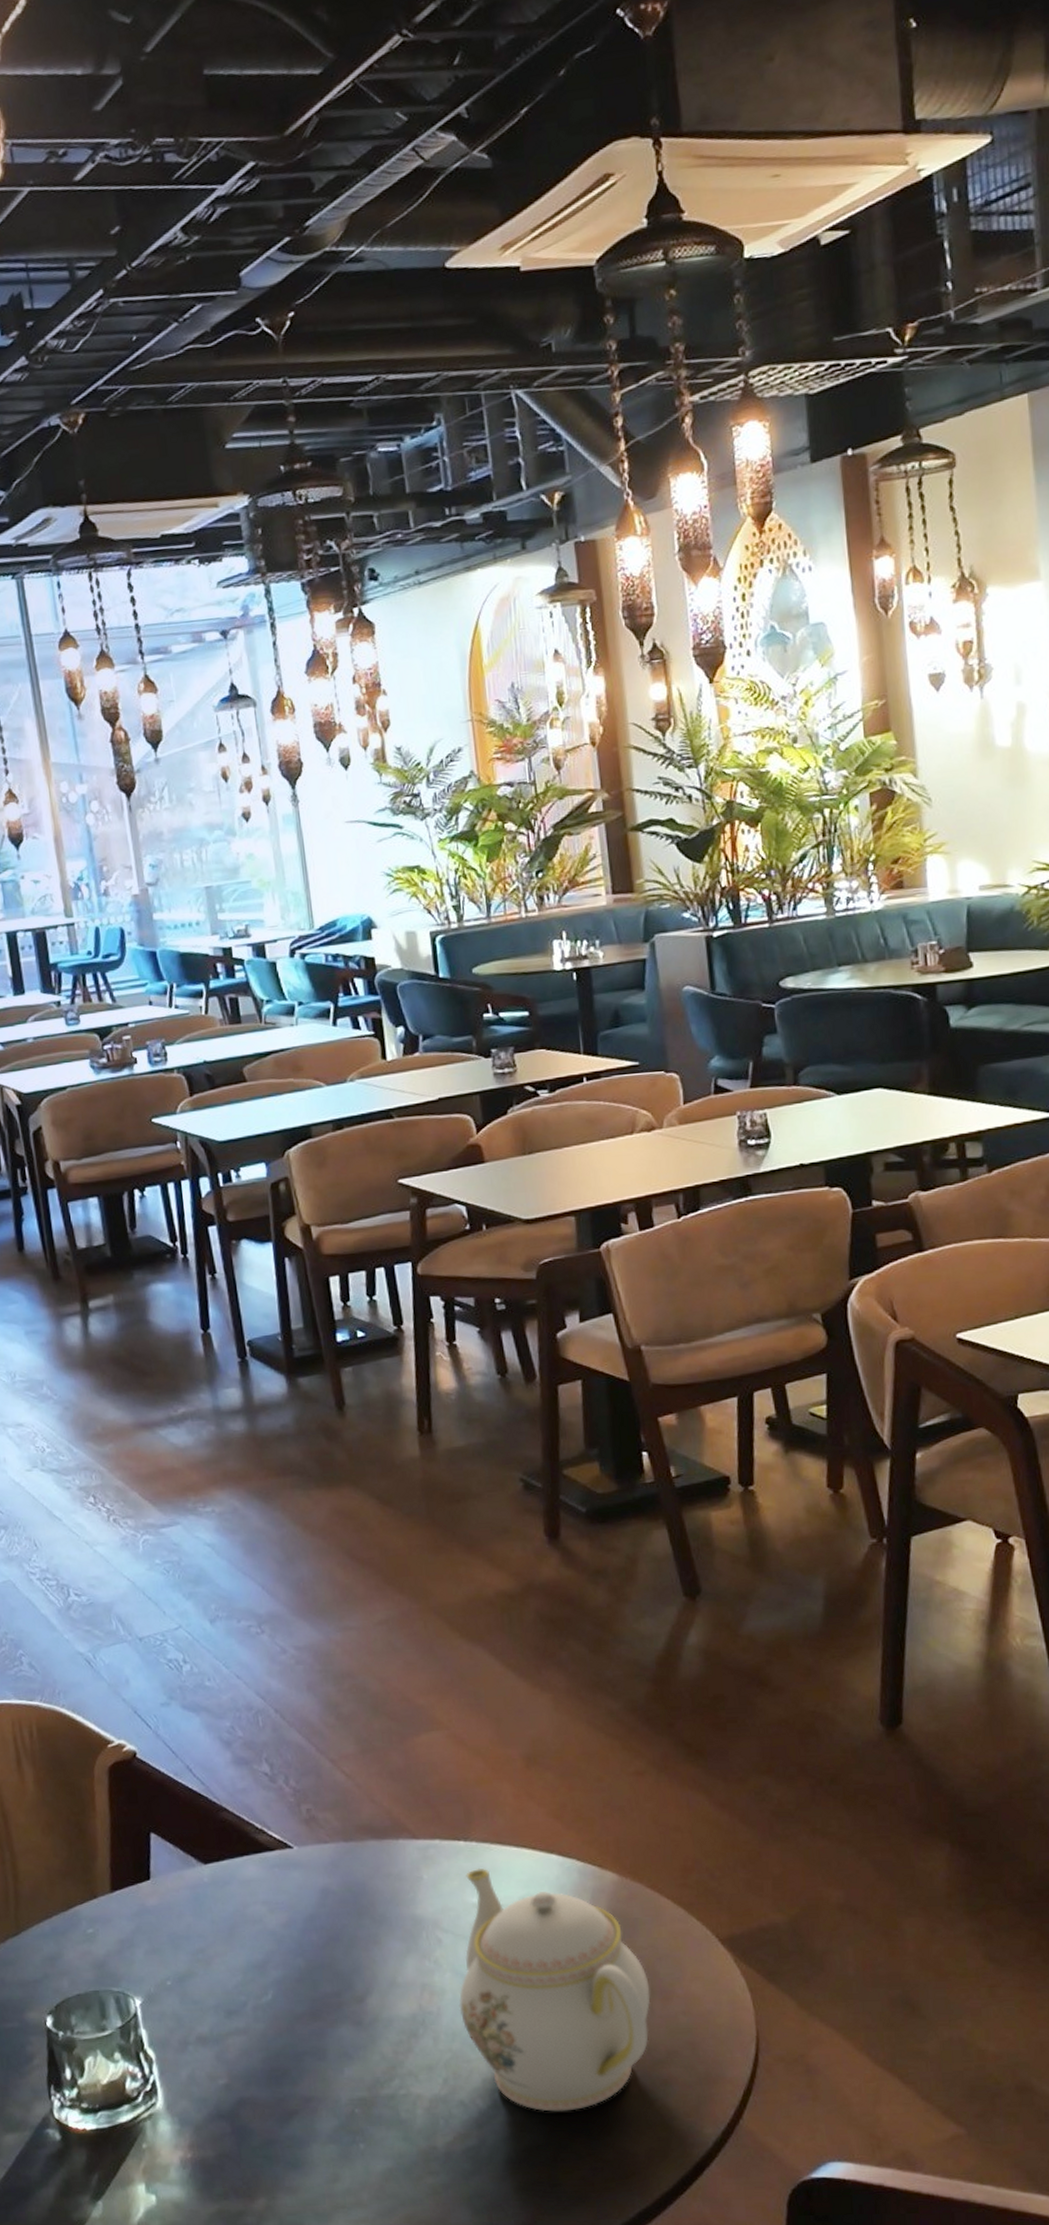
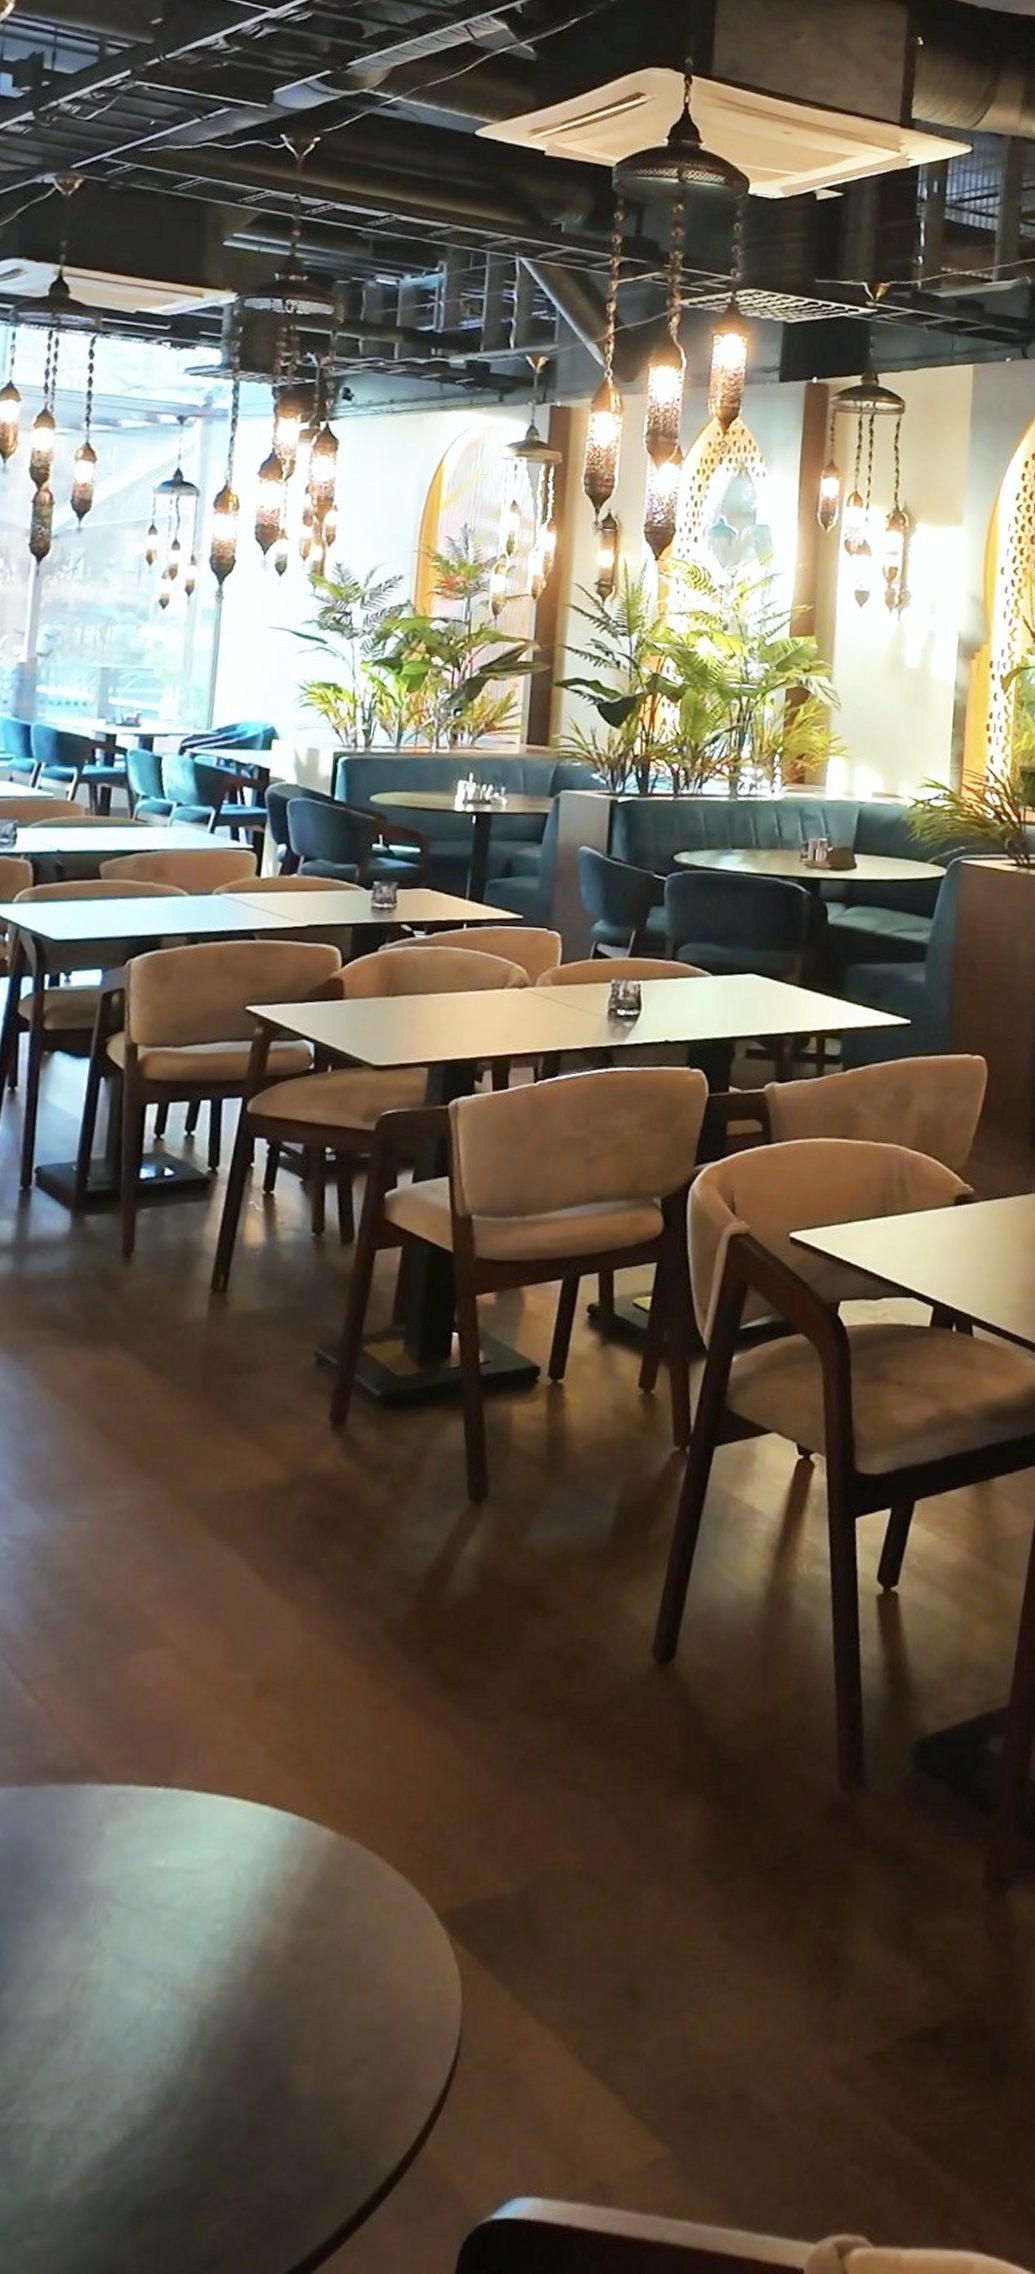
teapot: present [459,1868,651,2112] -> none [114,1822,348,2143]

